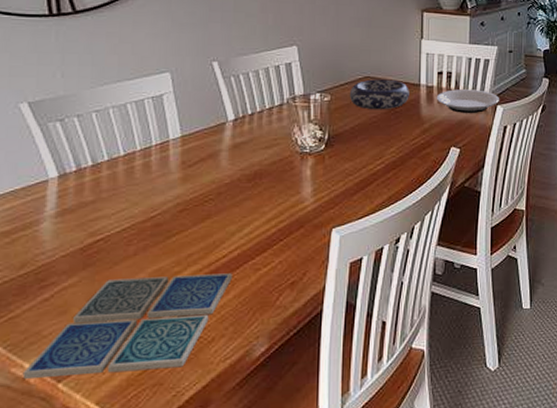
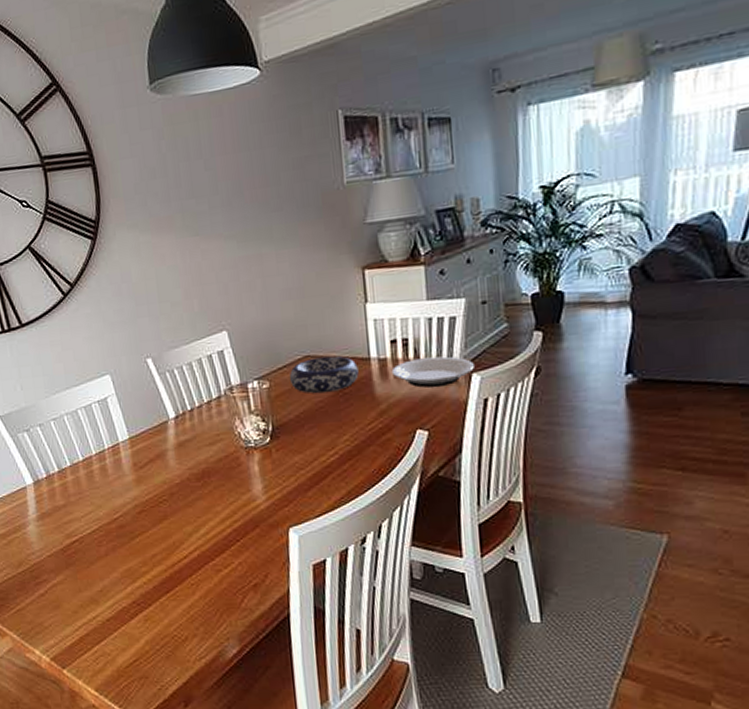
drink coaster: present [22,273,232,379] -> none [35,574,196,664]

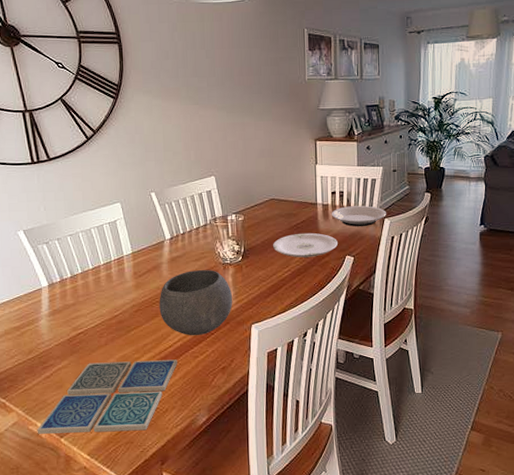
drink coaster: none [35,574,196,664] -> present [37,359,177,434]
bowl: none [166,456,262,544] -> present [159,269,233,336]
decorative bowl: present [289,356,359,394] -> none [258,200,308,227]
plate: none [311,399,403,435] -> present [273,232,338,258]

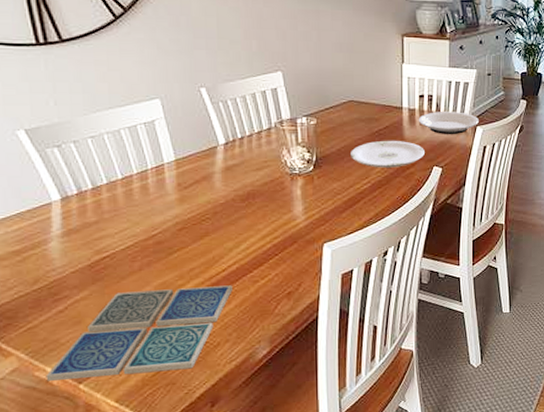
bowl: present [159,269,233,336] -> none [210,180,302,258]

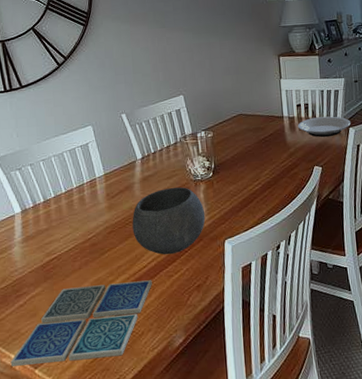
bowl: none [210,180,302,258] -> present [132,187,206,255]
plate: present [351,140,424,168] -> none [242,145,305,171]

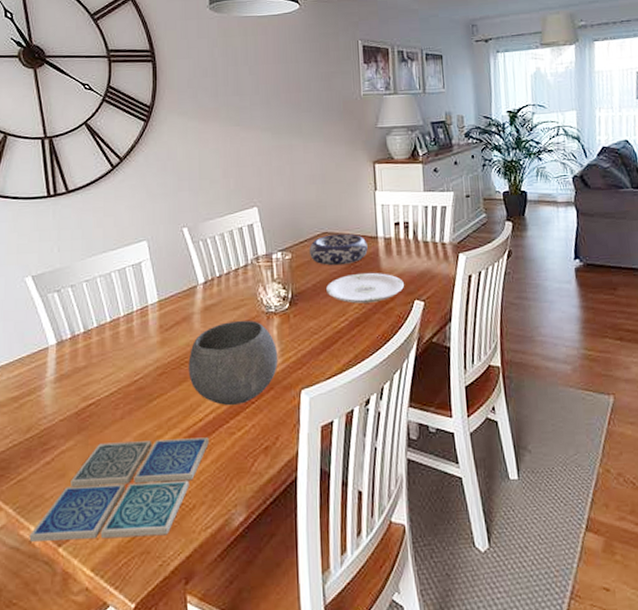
decorative bowl: none [227,114,276,141] -> present [309,233,368,266]
plate: none [242,145,305,171] -> present [326,272,404,304]
plate: present [297,116,351,137] -> none [395,238,461,264]

